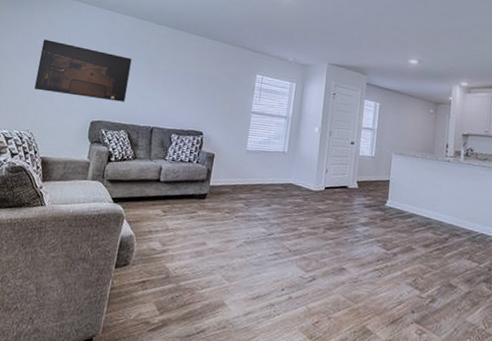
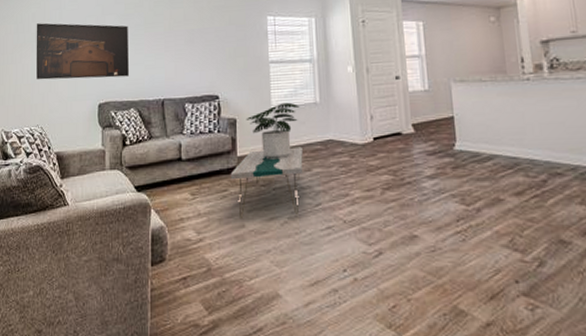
coffee table: none [200,182,266,240] -> present [230,147,304,220]
potted plant: none [223,147,271,193] -> present [246,102,300,160]

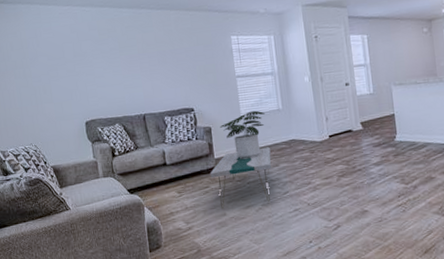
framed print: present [36,23,129,80] -> none [15,50,110,104]

